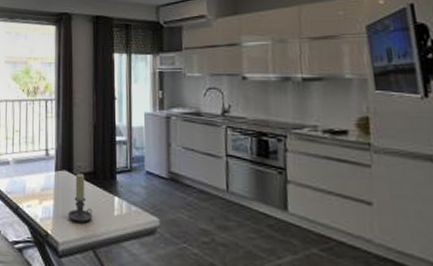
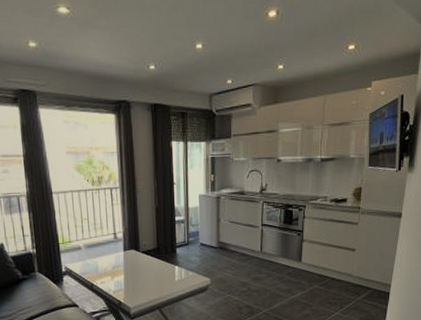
candle holder: present [68,173,93,223] -> none [137,251,158,290]

